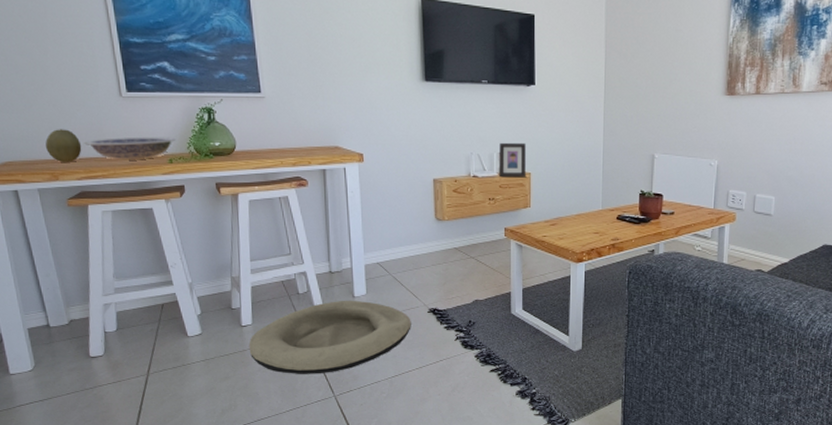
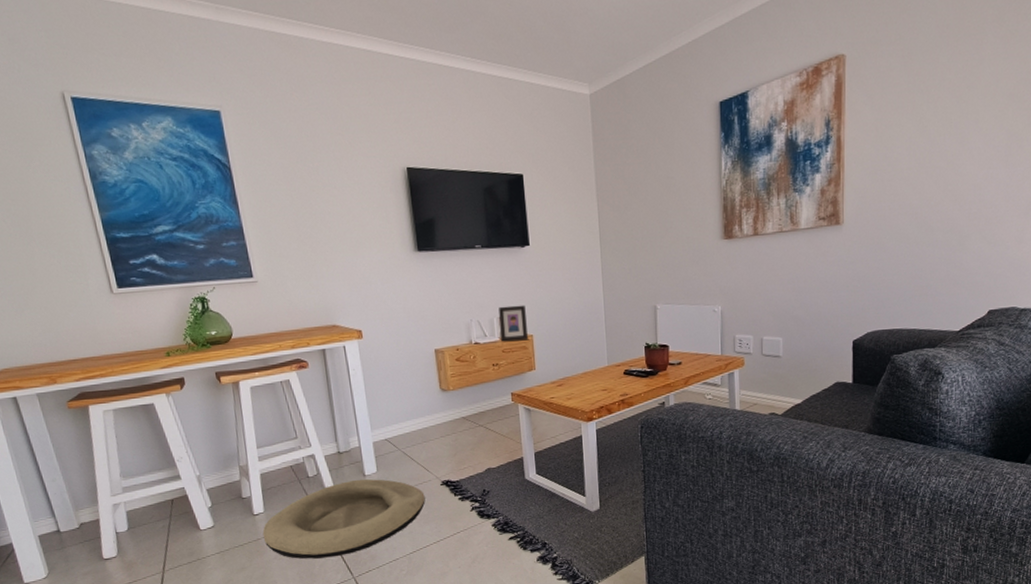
fruit: present [45,129,82,162] -> none [40,331,78,365]
bowl: present [84,137,176,160] -> none [79,330,172,358]

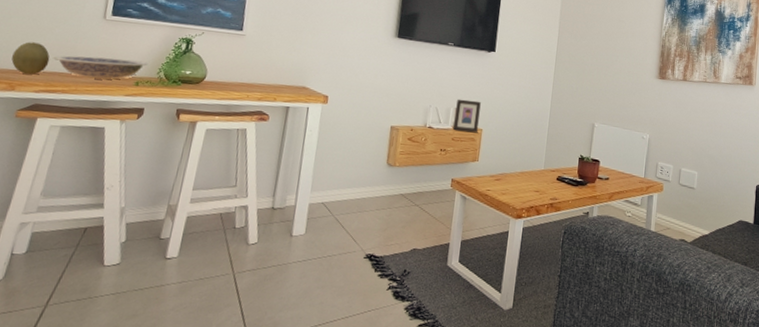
fruit: none [40,331,78,365] -> present [11,41,50,75]
bowl: none [79,330,172,358] -> present [53,55,148,80]
dog bed: present [262,479,426,559] -> none [167,238,346,318]

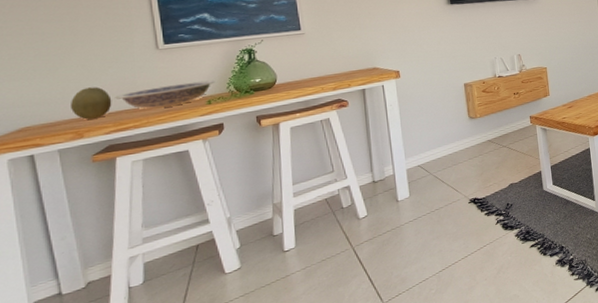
picture frame: present [453,99,481,133] -> none [518,43,543,75]

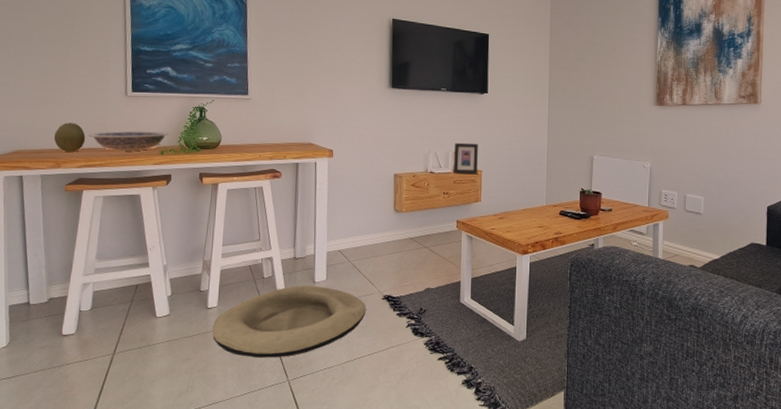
dog bed: none [292,203,455,292] -> present [212,285,366,358]
picture frame: none [518,43,543,75] -> present [454,142,478,175]

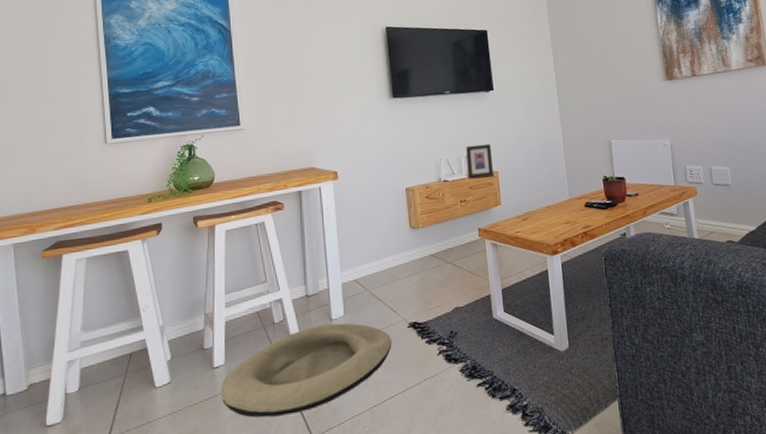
fruit: present [54,122,86,152] -> none [27,181,63,214]
bowl: present [88,131,169,152] -> none [65,177,156,206]

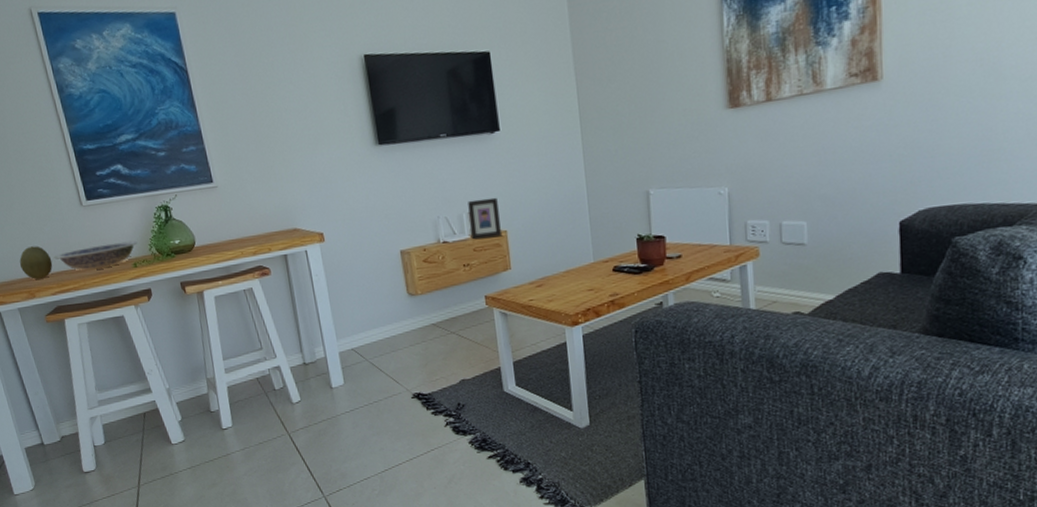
fruit: none [27,181,63,214] -> present [19,246,53,280]
bowl: none [65,177,156,206] -> present [54,240,138,271]
dog bed: present [220,323,392,418] -> none [231,391,396,476]

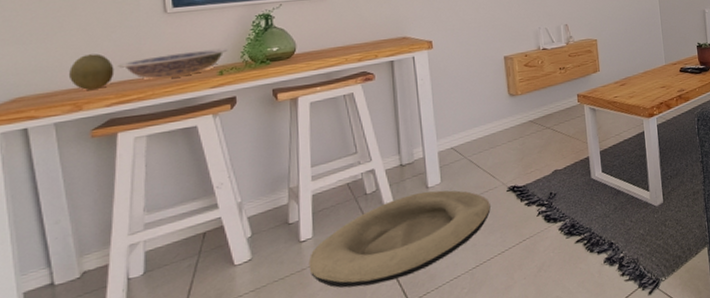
dog bed: none [231,391,396,476] -> present [308,190,491,288]
picture frame: present [468,197,501,240] -> none [565,12,592,47]

